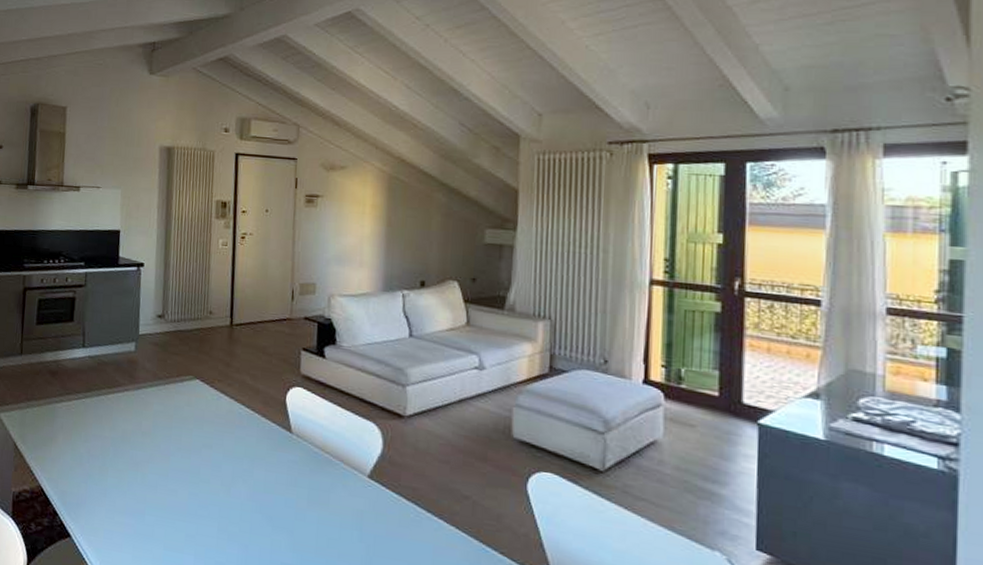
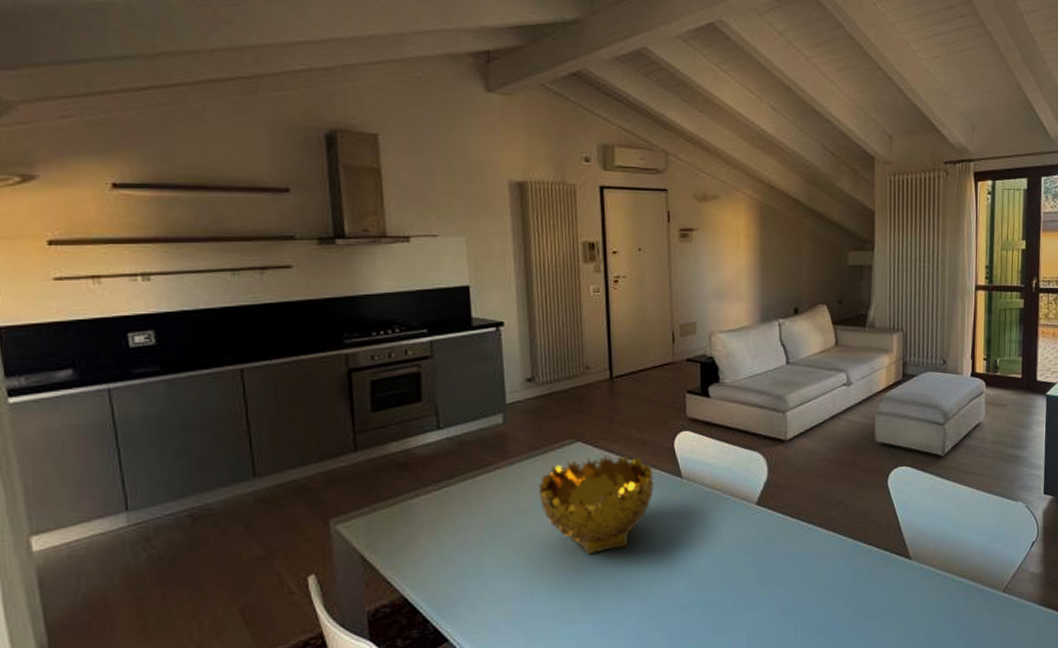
decorative bowl: none [158,395,264,490] -> present [538,454,654,555]

